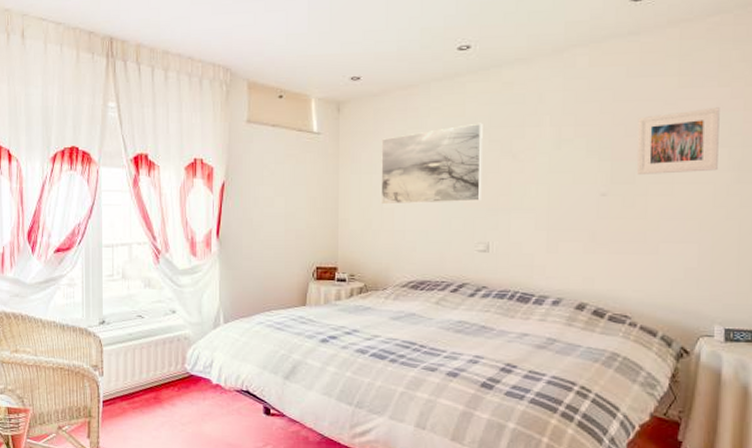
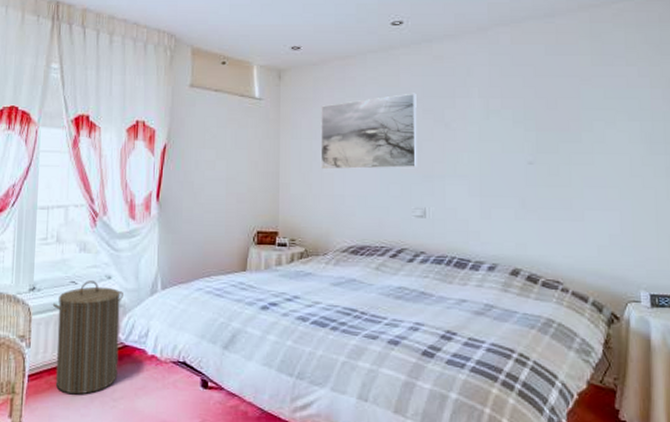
laundry hamper: none [121,315,187,419] -> present [52,281,123,395]
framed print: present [636,107,720,174] -> none [557,84,632,145]

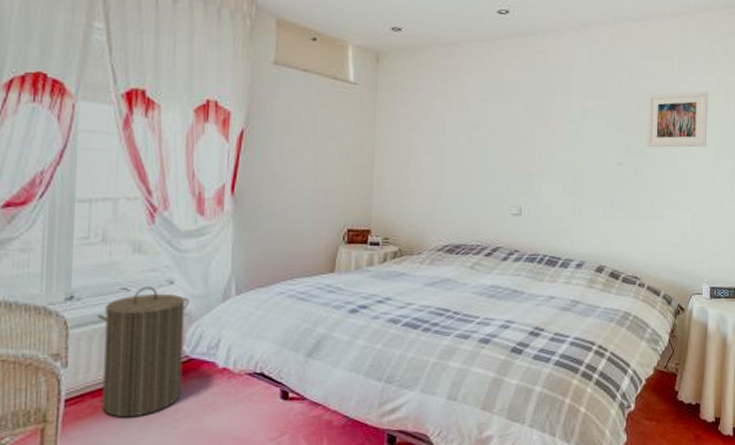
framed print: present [320,93,417,170] -> none [418,87,519,165]
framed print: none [557,84,632,145] -> present [646,91,708,148]

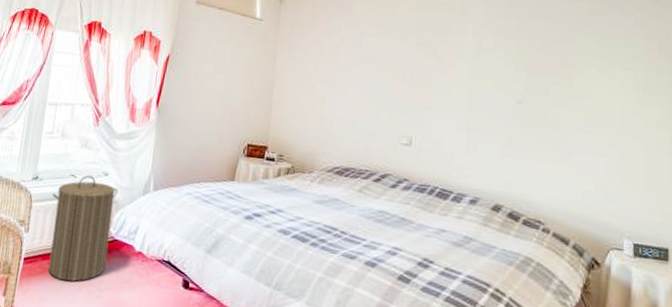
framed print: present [646,91,708,148] -> none [550,33,625,91]

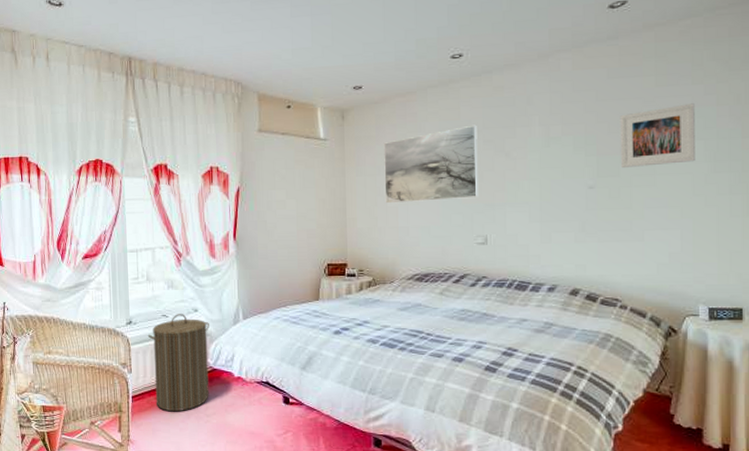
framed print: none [313,25,411,97] -> present [384,125,478,204]
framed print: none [550,33,625,91] -> present [619,103,695,167]

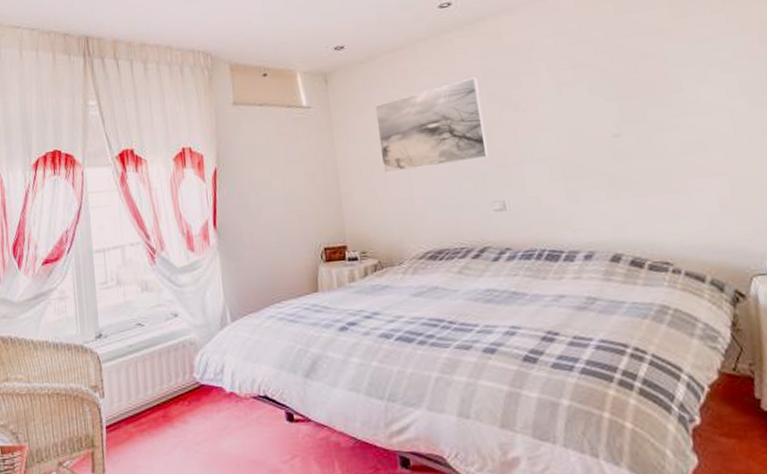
laundry hamper: present [147,314,209,412] -> none [121,320,198,442]
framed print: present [619,103,695,167] -> none [635,33,730,110]

